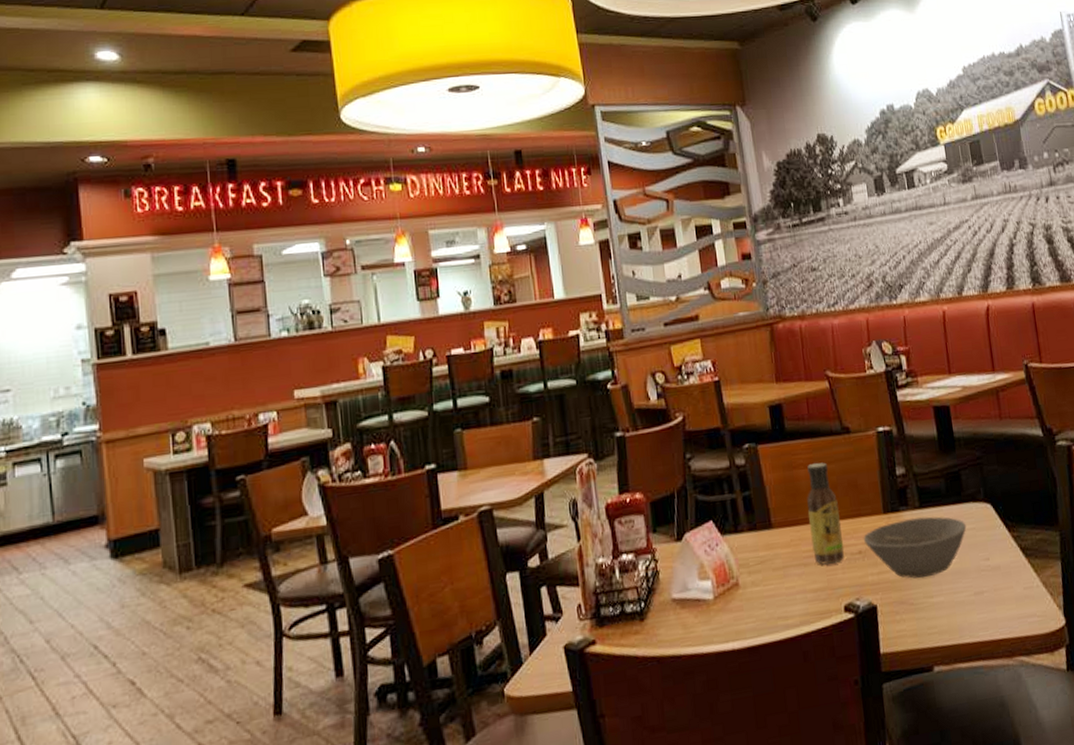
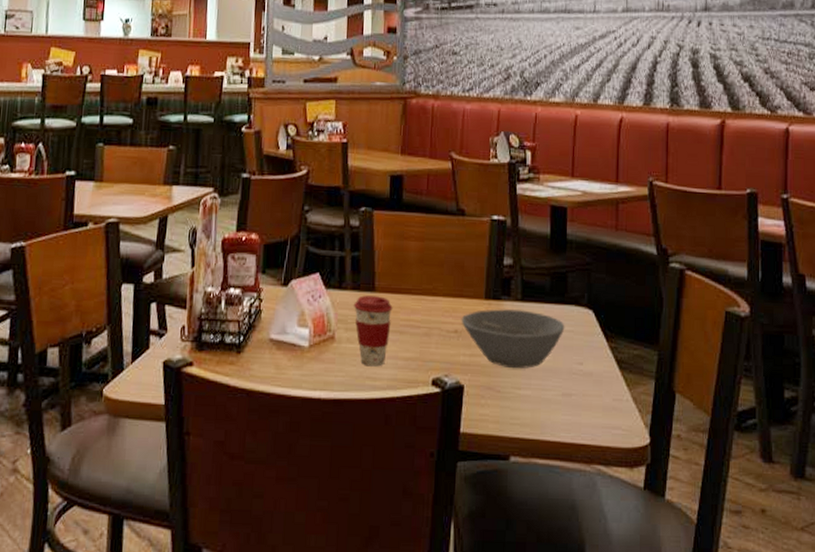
coffee cup: none [752,532,795,606] -> present [353,295,393,367]
sauce bottle: present [807,462,845,565] -> none [410,238,443,337]

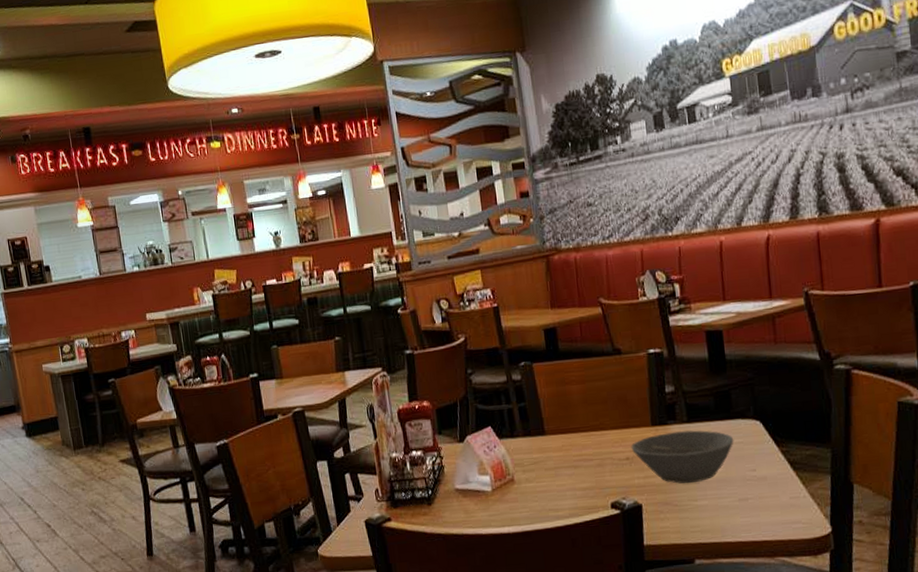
coffee cup: present [353,295,393,367] -> none [526,438,565,500]

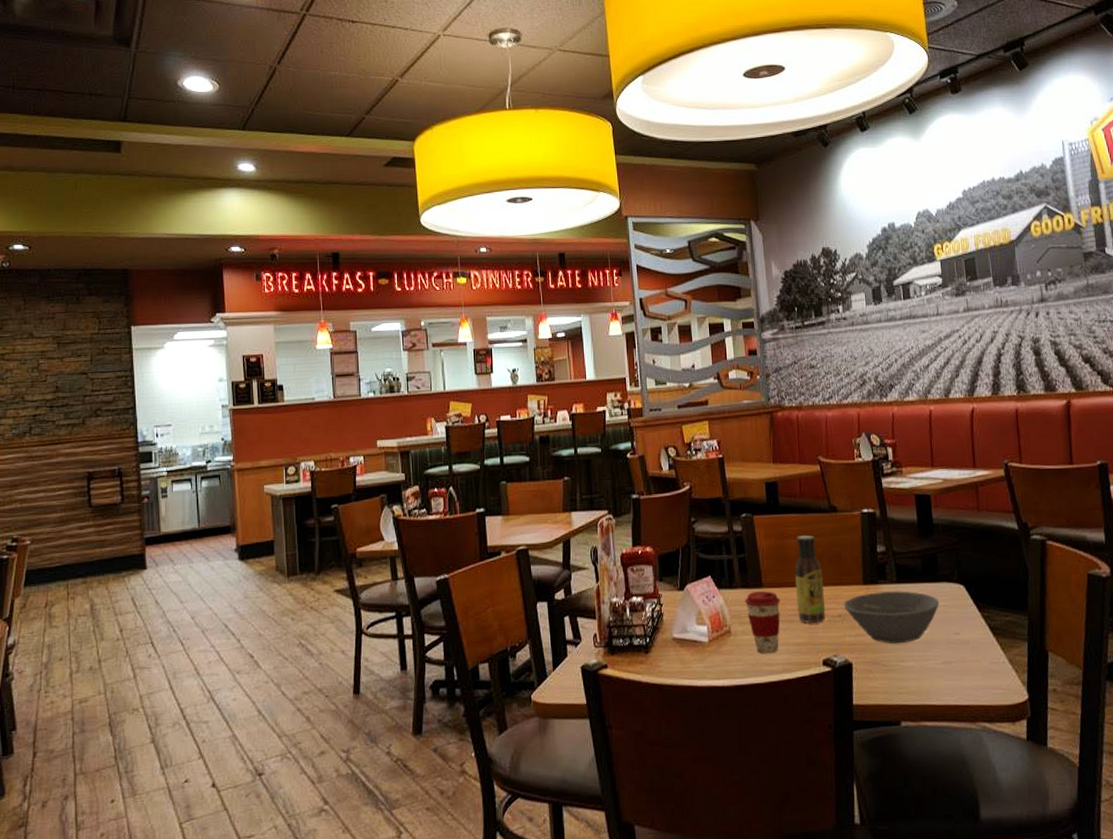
coffee cup: none [526,438,565,500] -> present [744,591,781,654]
sauce bottle: none [578,379,613,468] -> present [794,535,826,623]

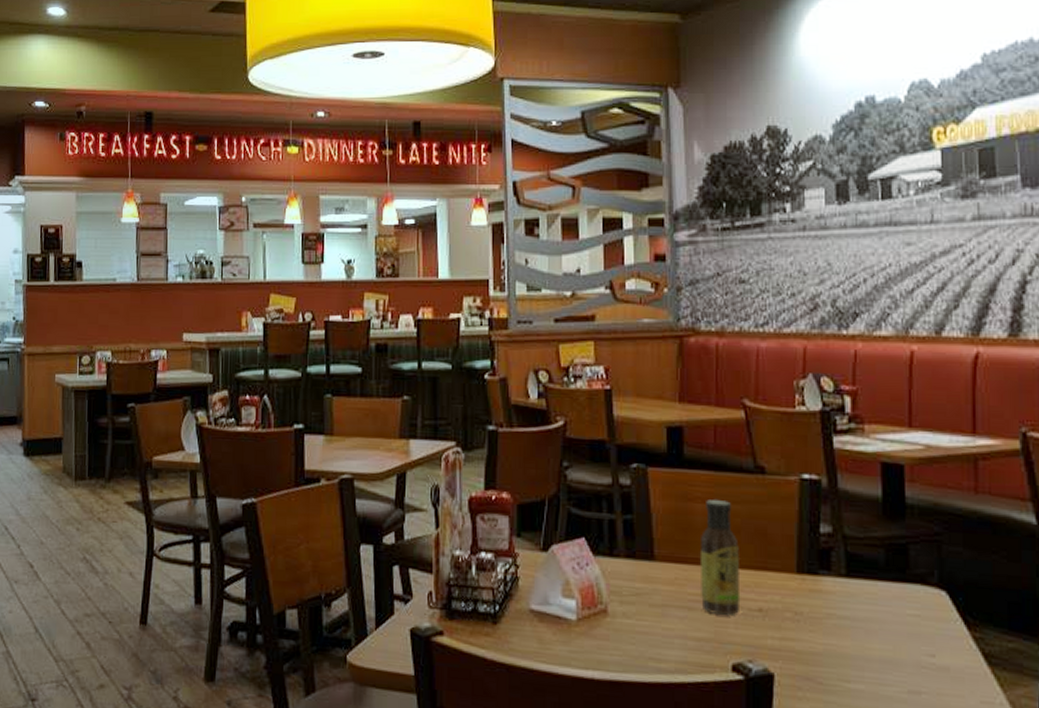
coffee cup: present [744,591,781,654] -> none [628,564,678,647]
bowl: present [843,591,940,644] -> none [766,585,908,658]

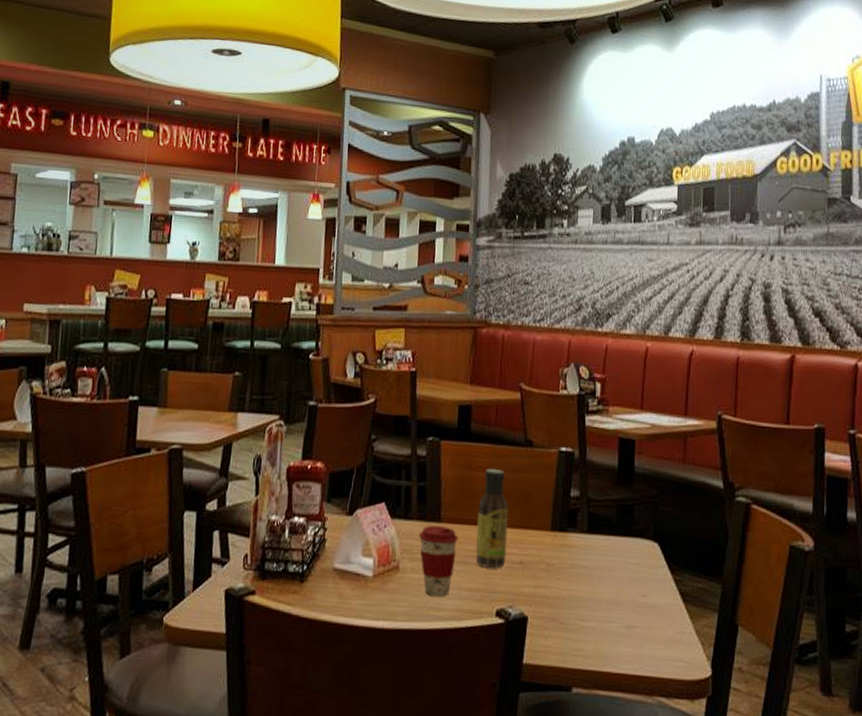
coffee cup: none [628,564,678,647] -> present [418,525,459,597]

